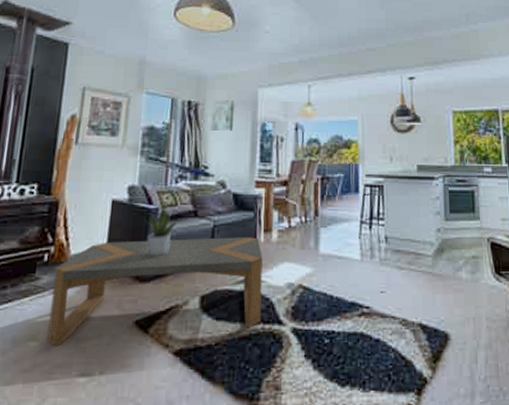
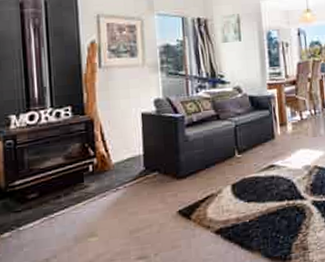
coffee table: present [47,237,263,347] -> none [101,131,285,239]
potted plant: present [144,205,178,257] -> none [173,112,204,158]

